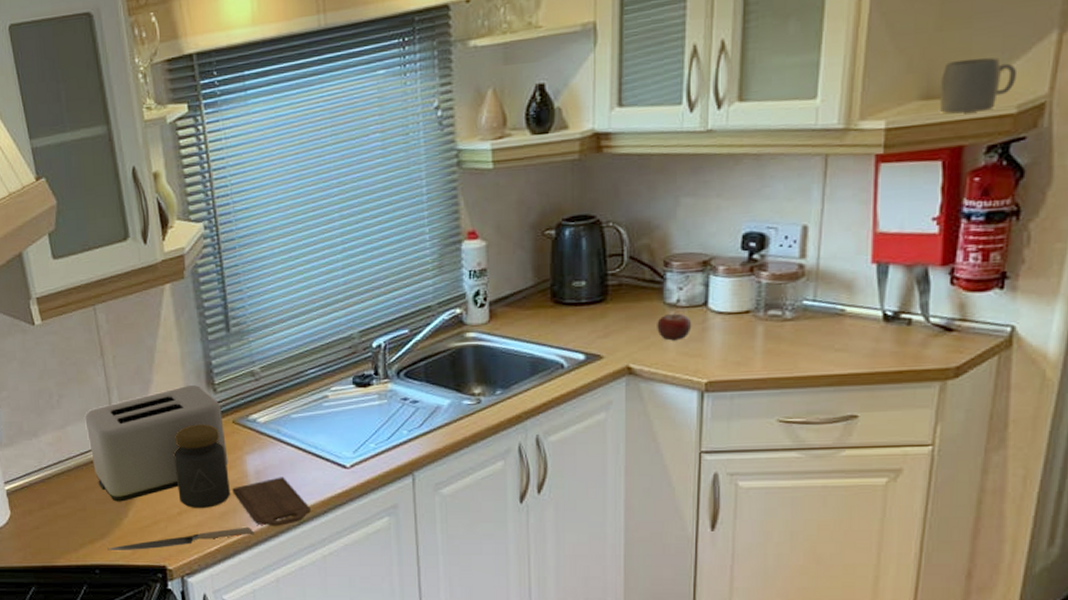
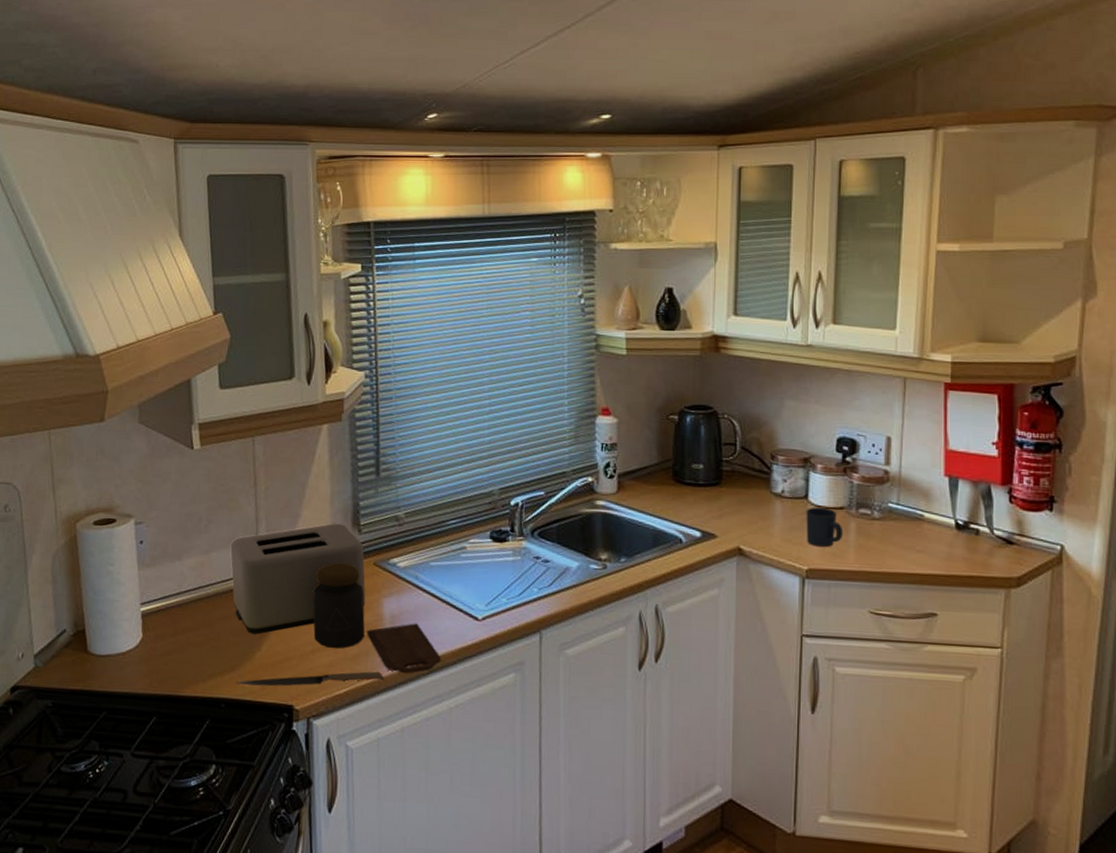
fruit: present [657,311,692,341] -> none [764,501,795,528]
mug: none [705,313,749,358] -> present [806,507,844,548]
mug: present [939,57,1018,114] -> none [993,313,1053,357]

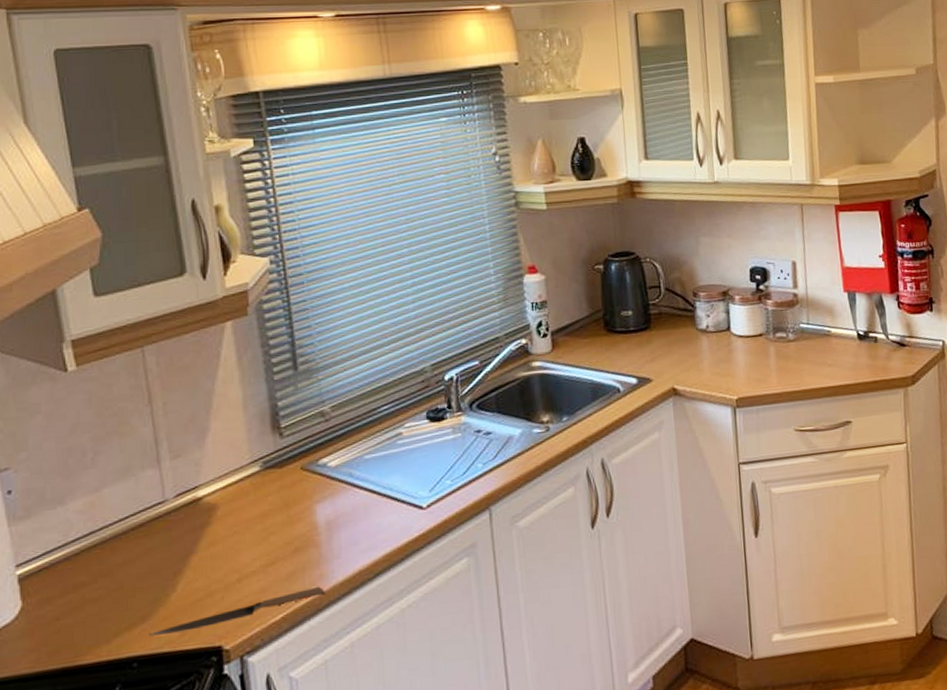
toaster: present [230,524,366,635] -> none [126,430,296,575]
jar: present [312,563,365,649] -> none [232,473,299,573]
cutting board: present [367,623,441,674] -> none [301,525,387,584]
mug: present [806,507,844,548] -> none [730,336,765,376]

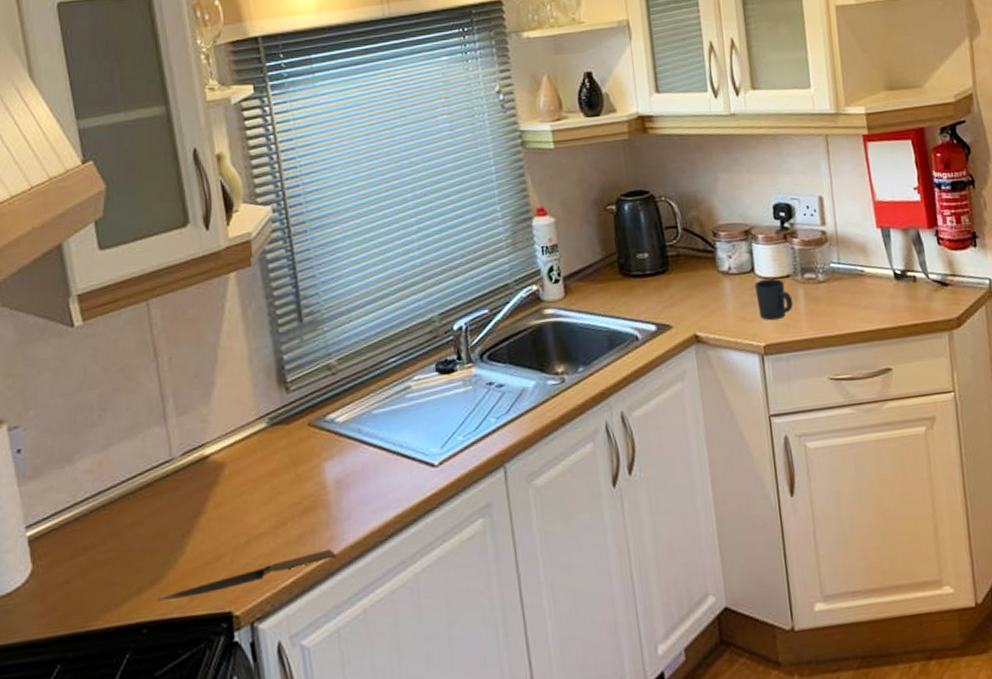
mug: none [730,336,765,376] -> present [754,278,794,321]

